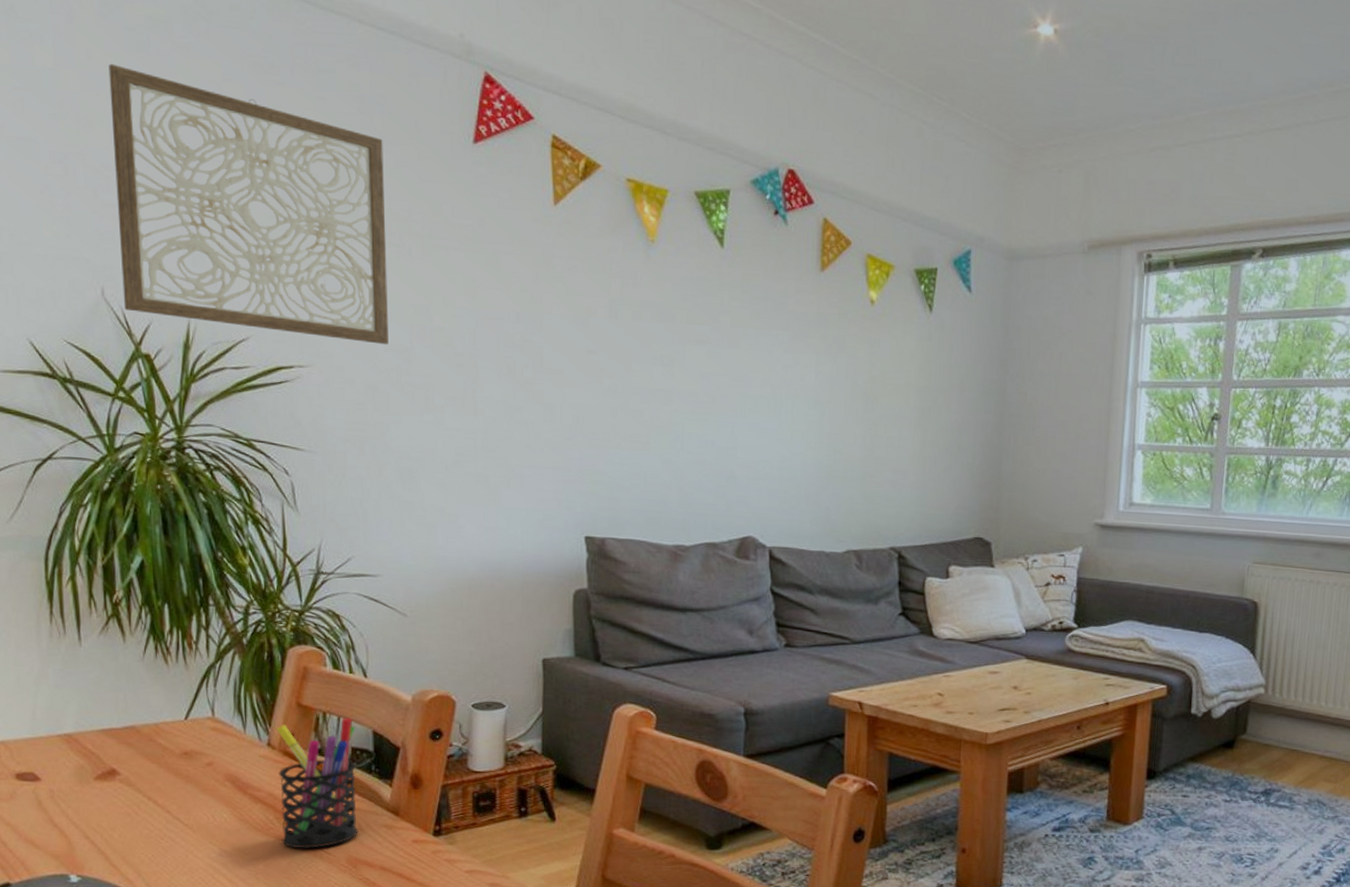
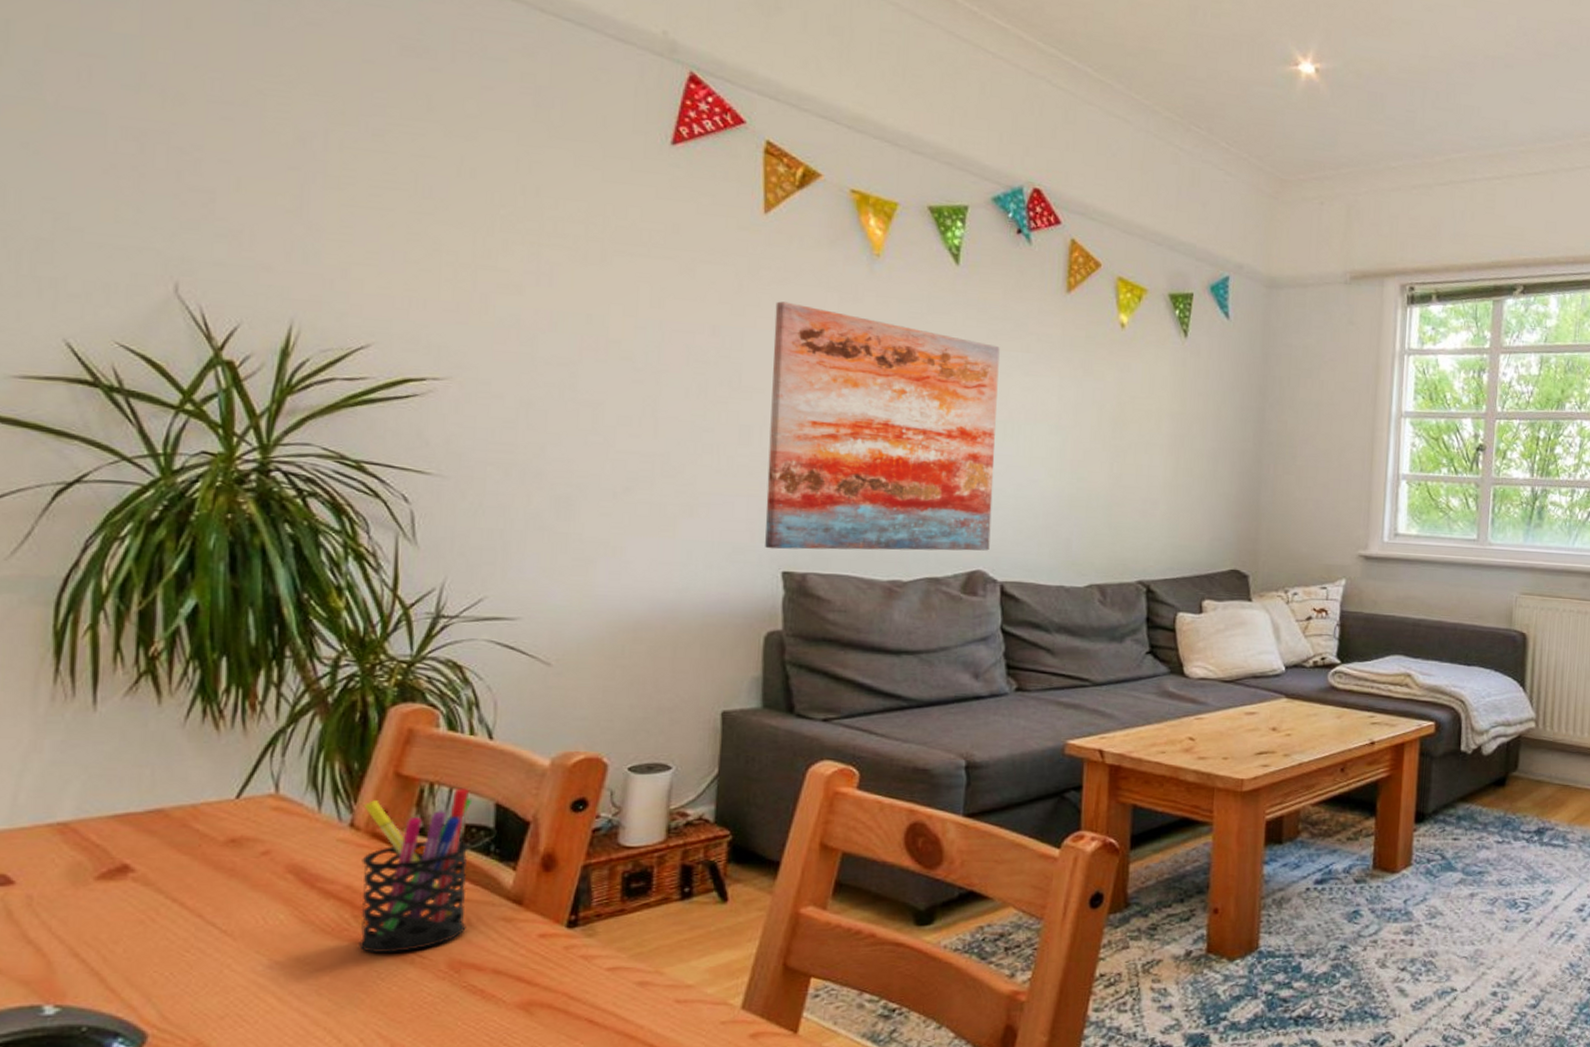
wall art: present [108,63,388,345] -> none [204,35,561,357]
wall art: none [568,288,762,519] -> present [765,301,1000,551]

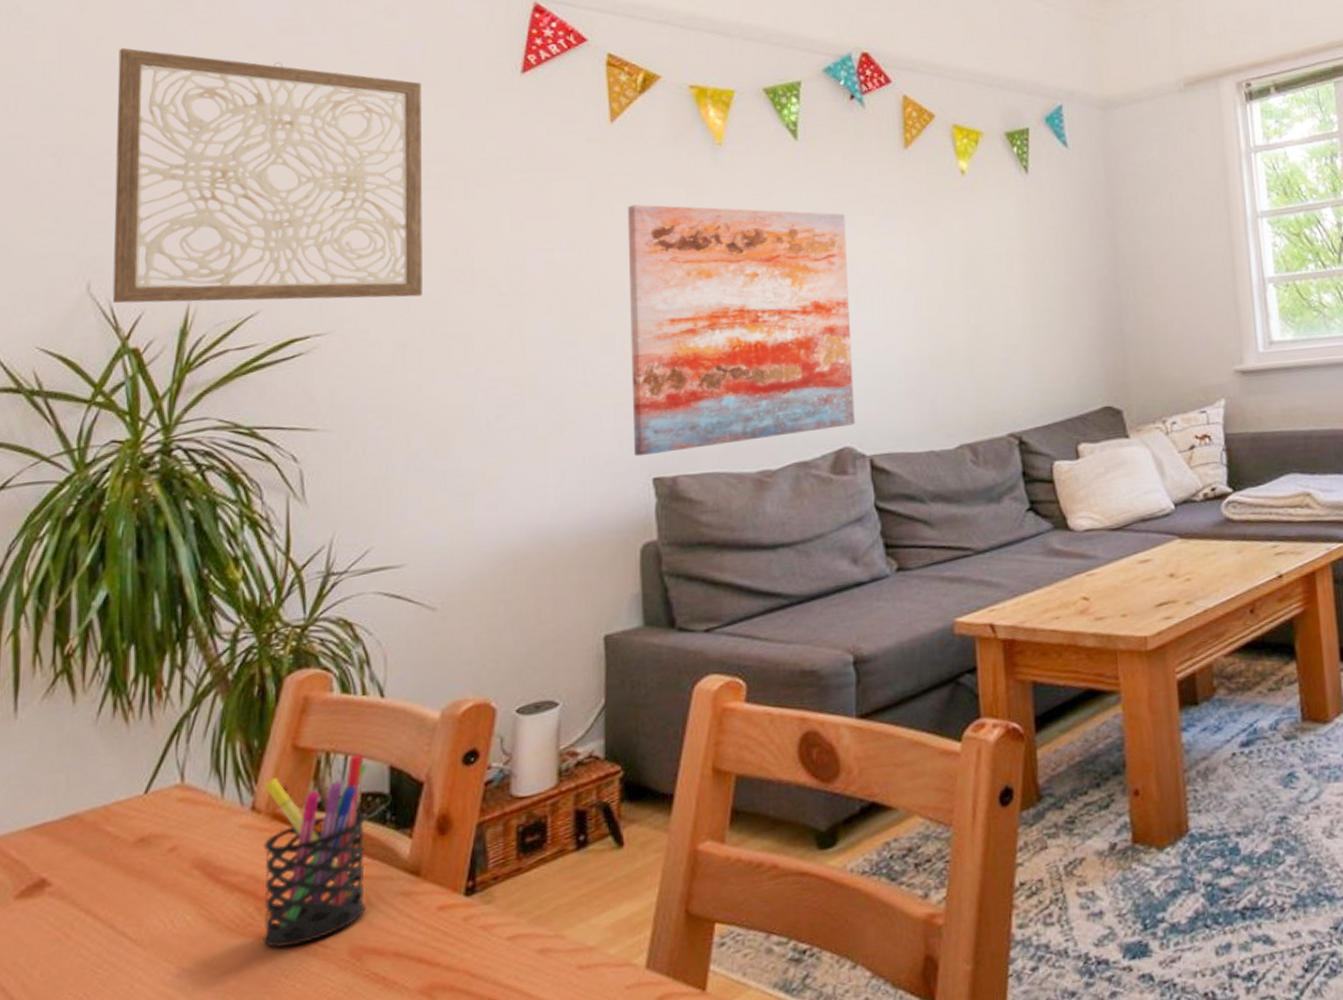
wall art: none [204,35,561,357] -> present [112,47,423,304]

